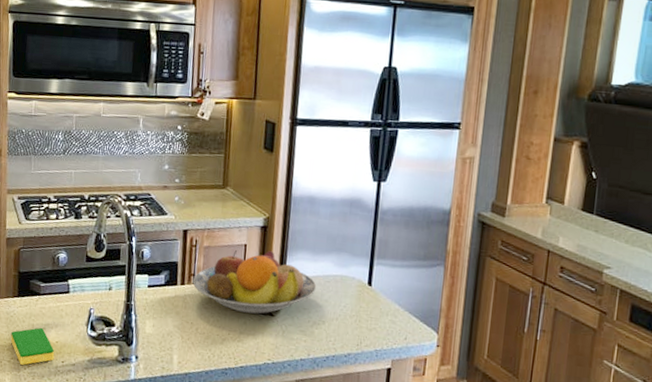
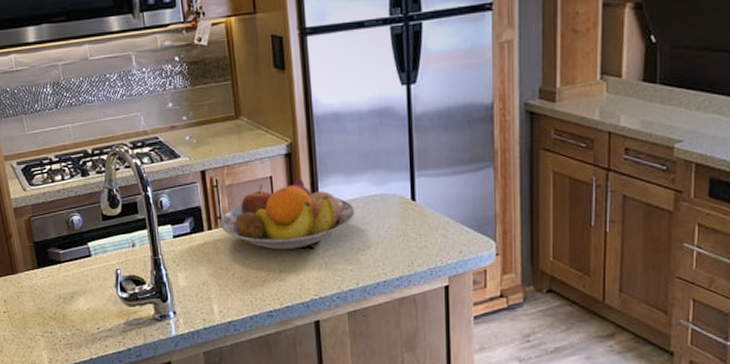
dish sponge: present [10,327,55,365] -> none [38,296,89,337]

